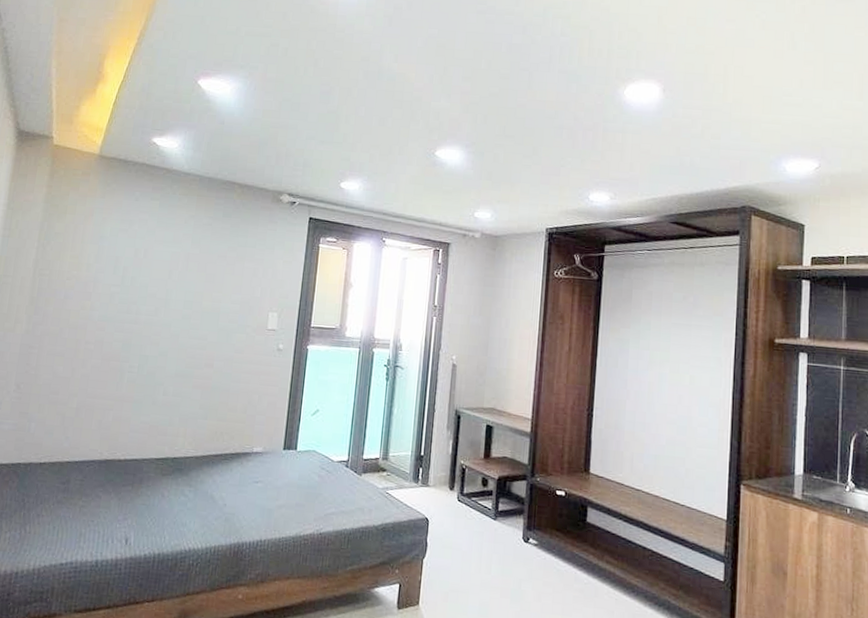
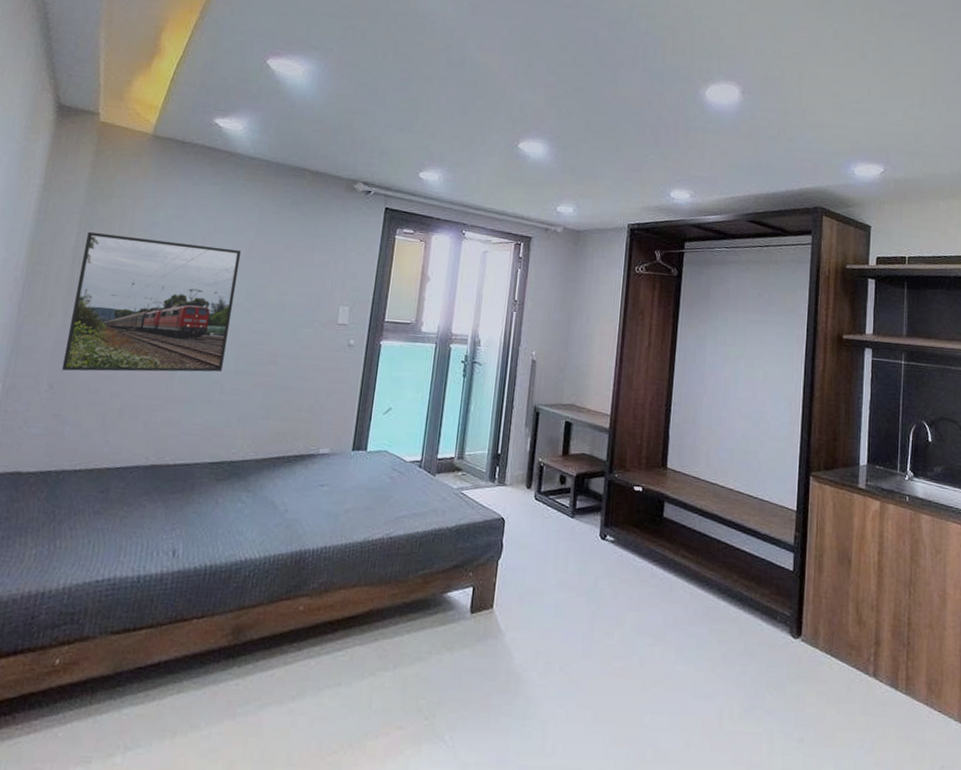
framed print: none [26,245,179,375] -> present [61,231,242,372]

